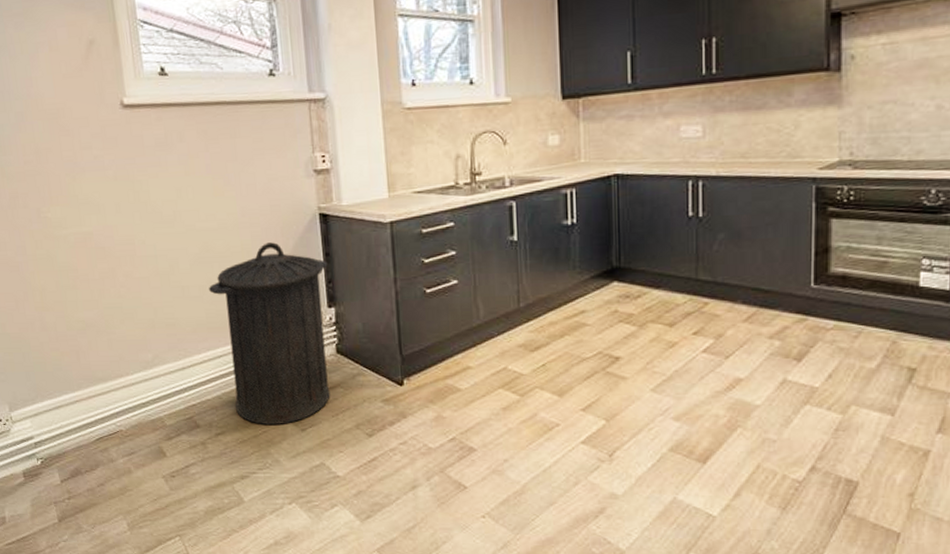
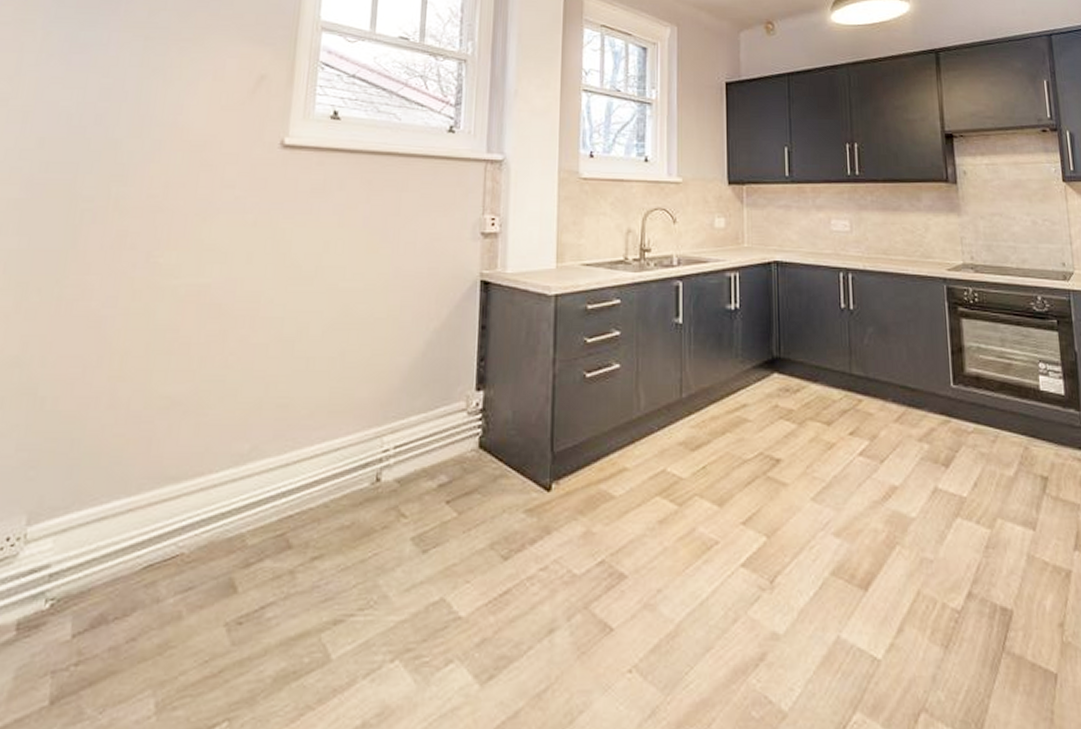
trash can: present [208,242,330,424] -> none [338,310,482,544]

